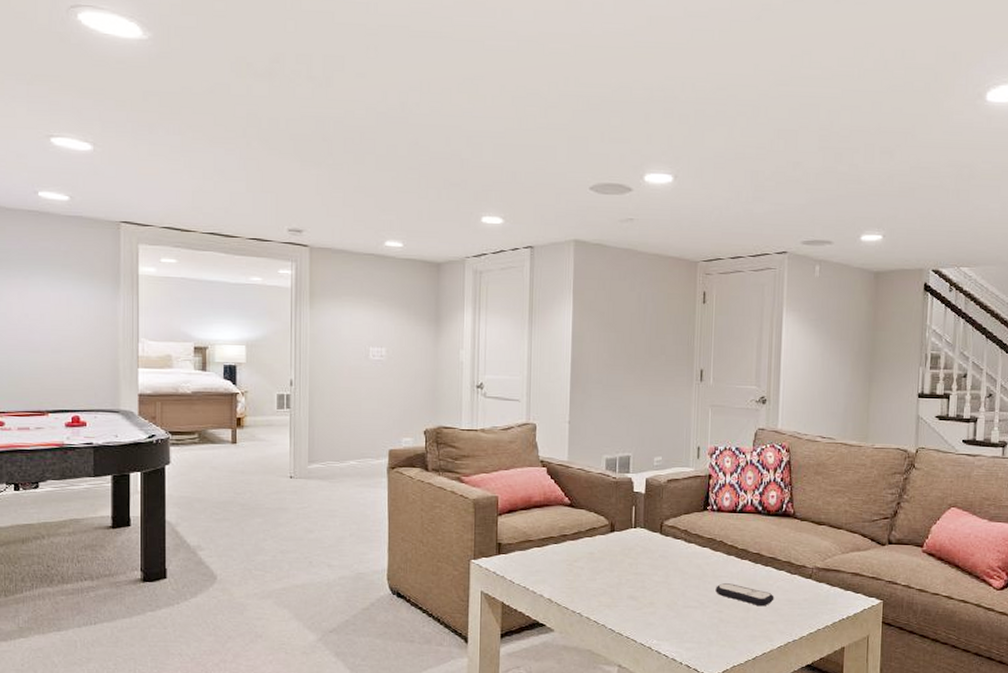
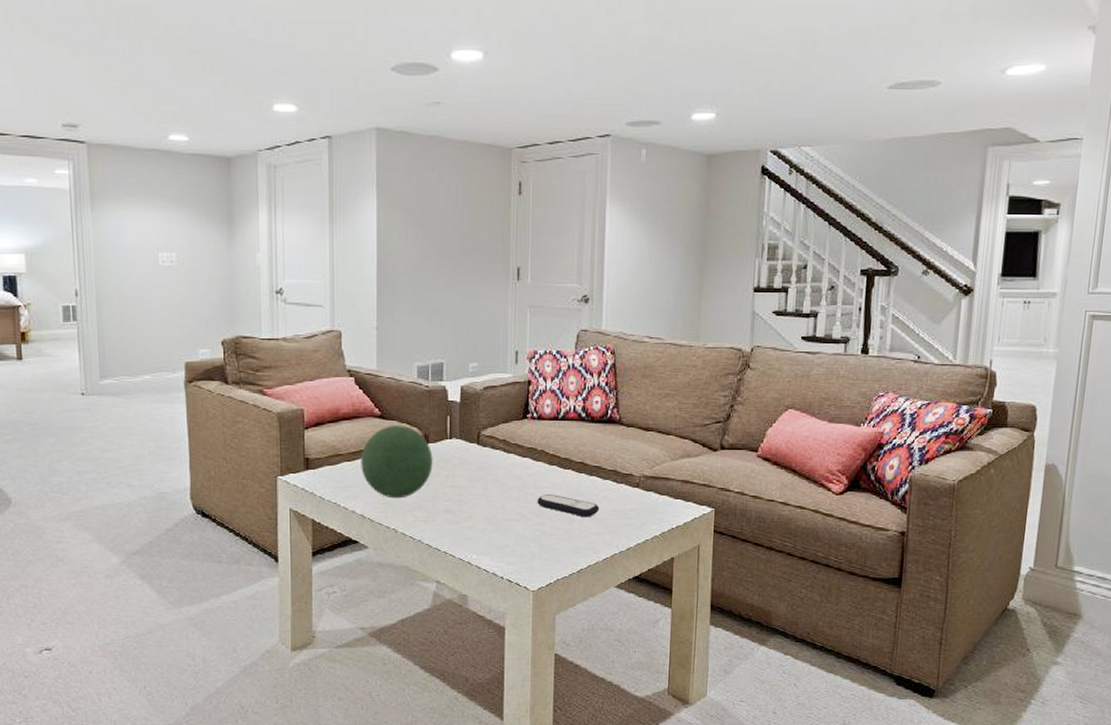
decorative orb: none [550,513,618,584] -> present [361,425,433,499]

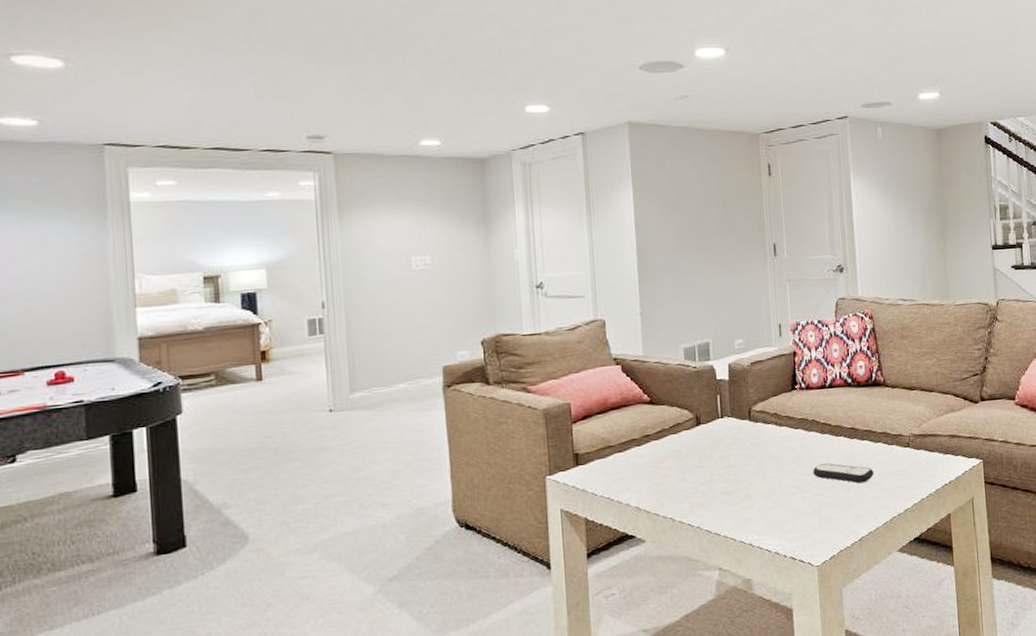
decorative orb: present [361,425,433,499] -> none [632,409,707,486]

